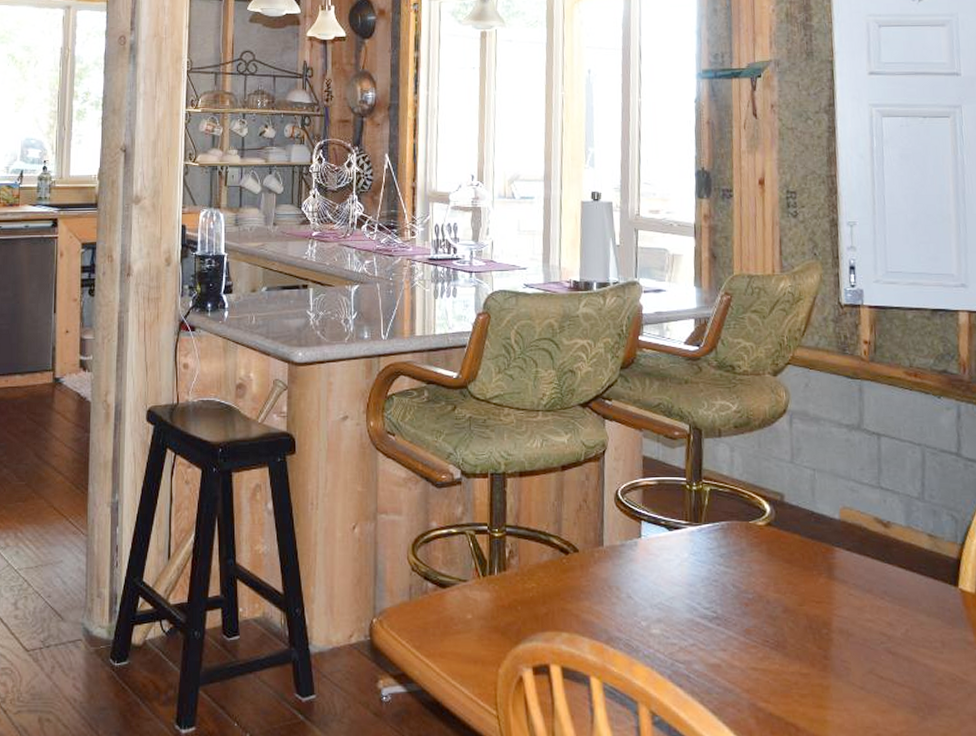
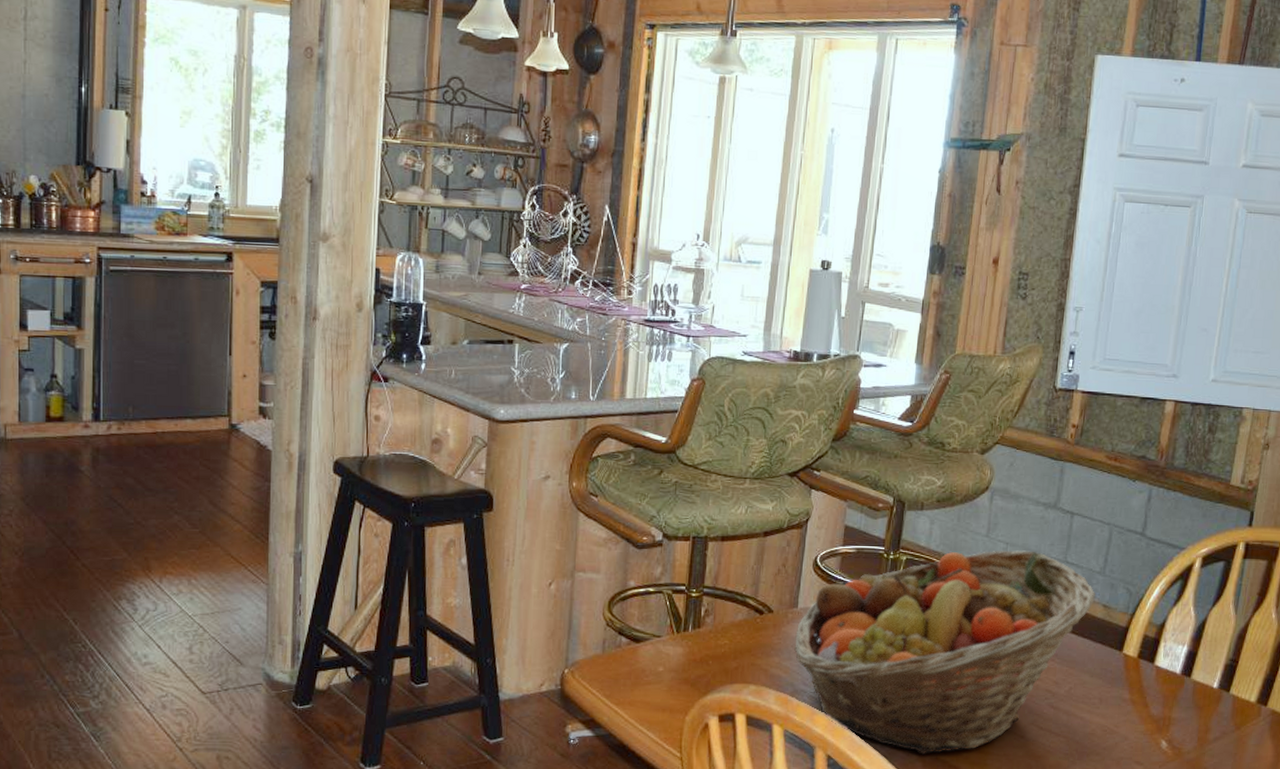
fruit basket: none [604,476,919,710] -> present [794,550,1096,754]

